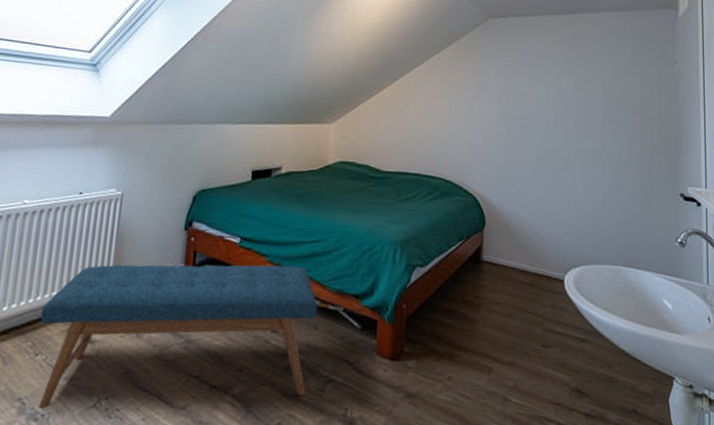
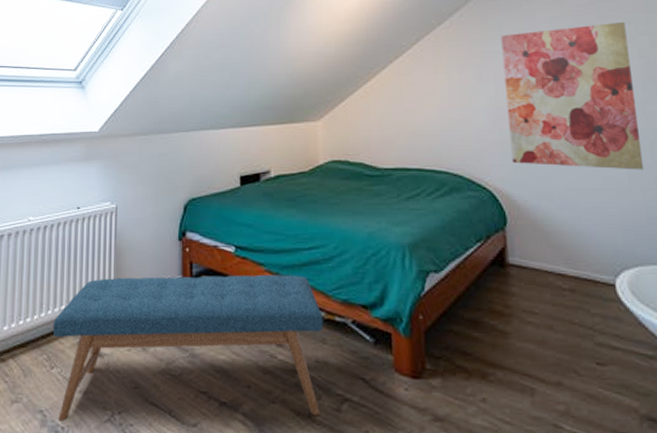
wall art: none [495,59,597,186] -> present [501,22,644,170]

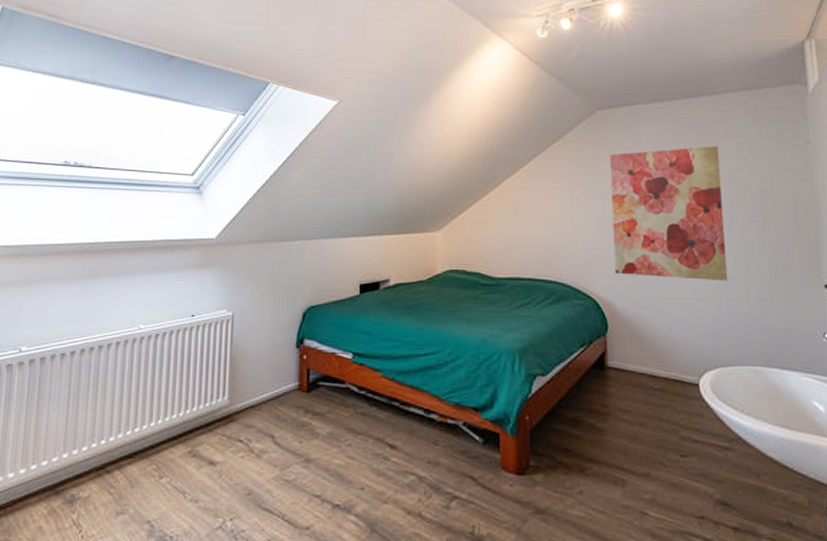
bench: present [53,274,324,422] -> none [162,380,436,531]

